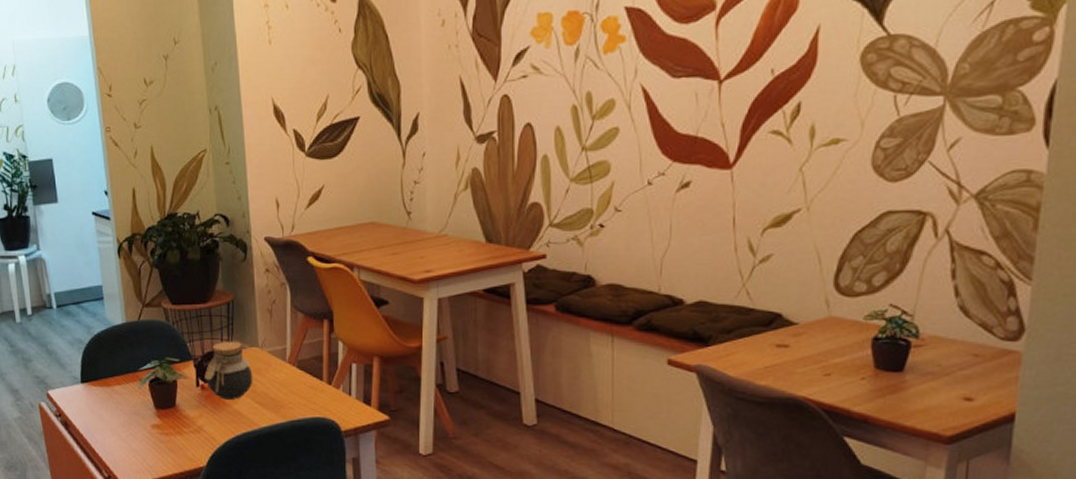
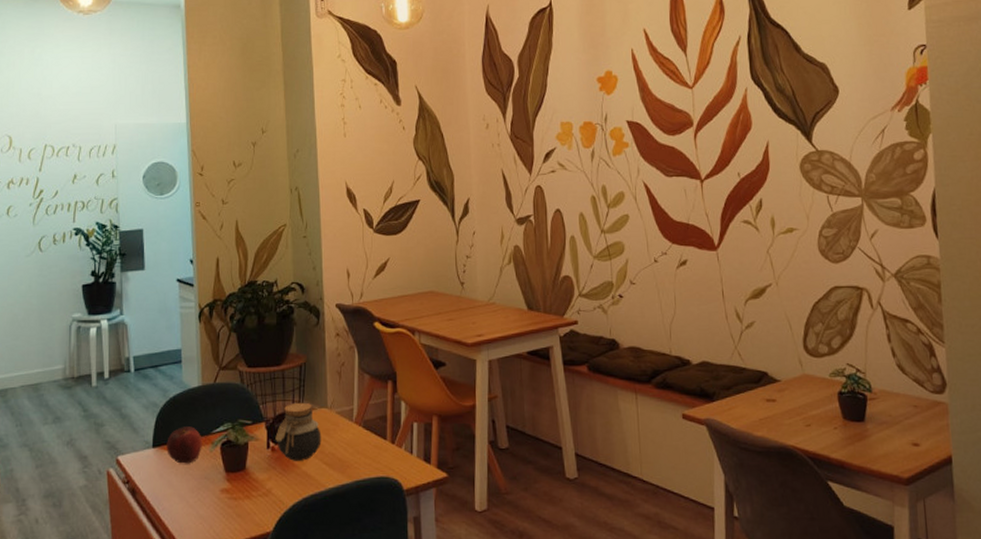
fruit: none [94,363,131,400] -> present [166,426,202,464]

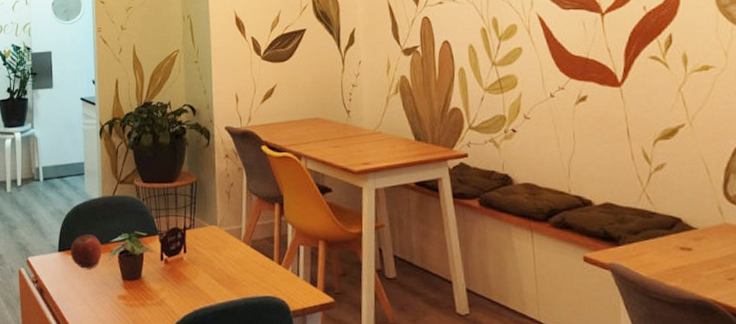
jar: present [275,402,322,461] -> none [168,218,211,275]

